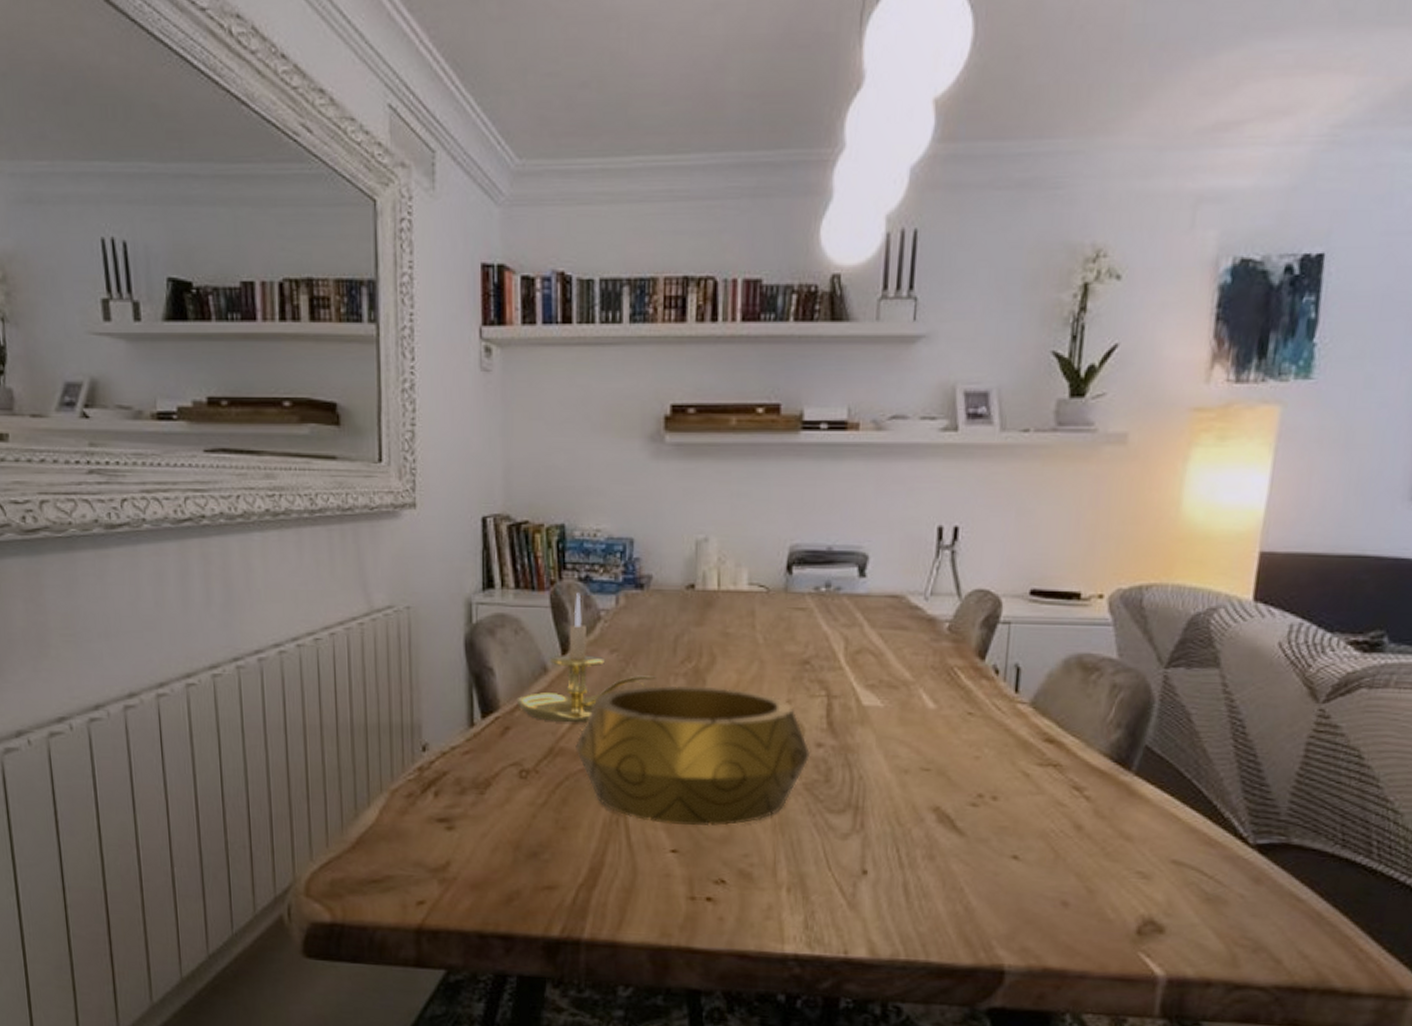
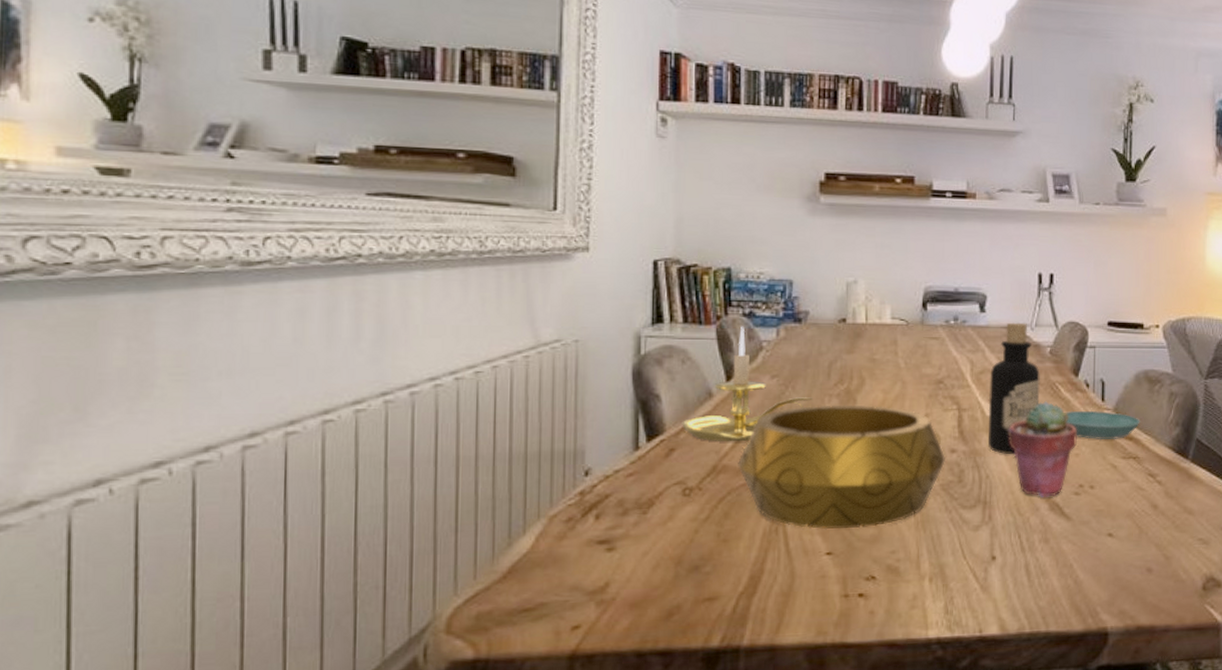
bottle: none [862,590,934,754] -> present [987,322,1040,455]
potted succulent: none [889,690,979,807] -> present [1009,401,1077,497]
saucer: none [964,702,1067,742] -> present [1066,410,1140,441]

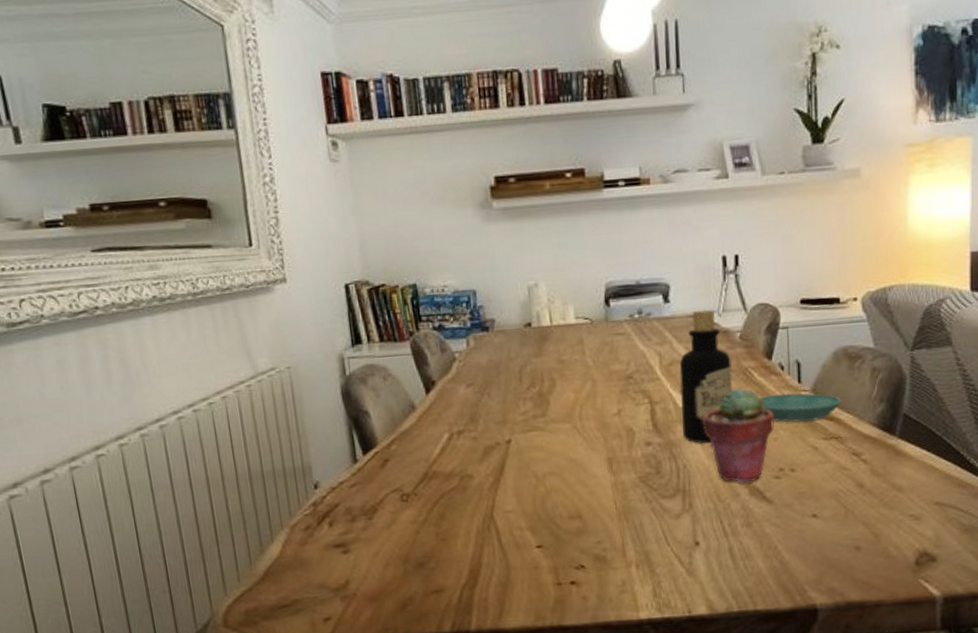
candle holder: present [682,326,813,441] -> none [391,339,508,451]
decorative bowl: present [738,405,946,530] -> none [446,405,642,525]

